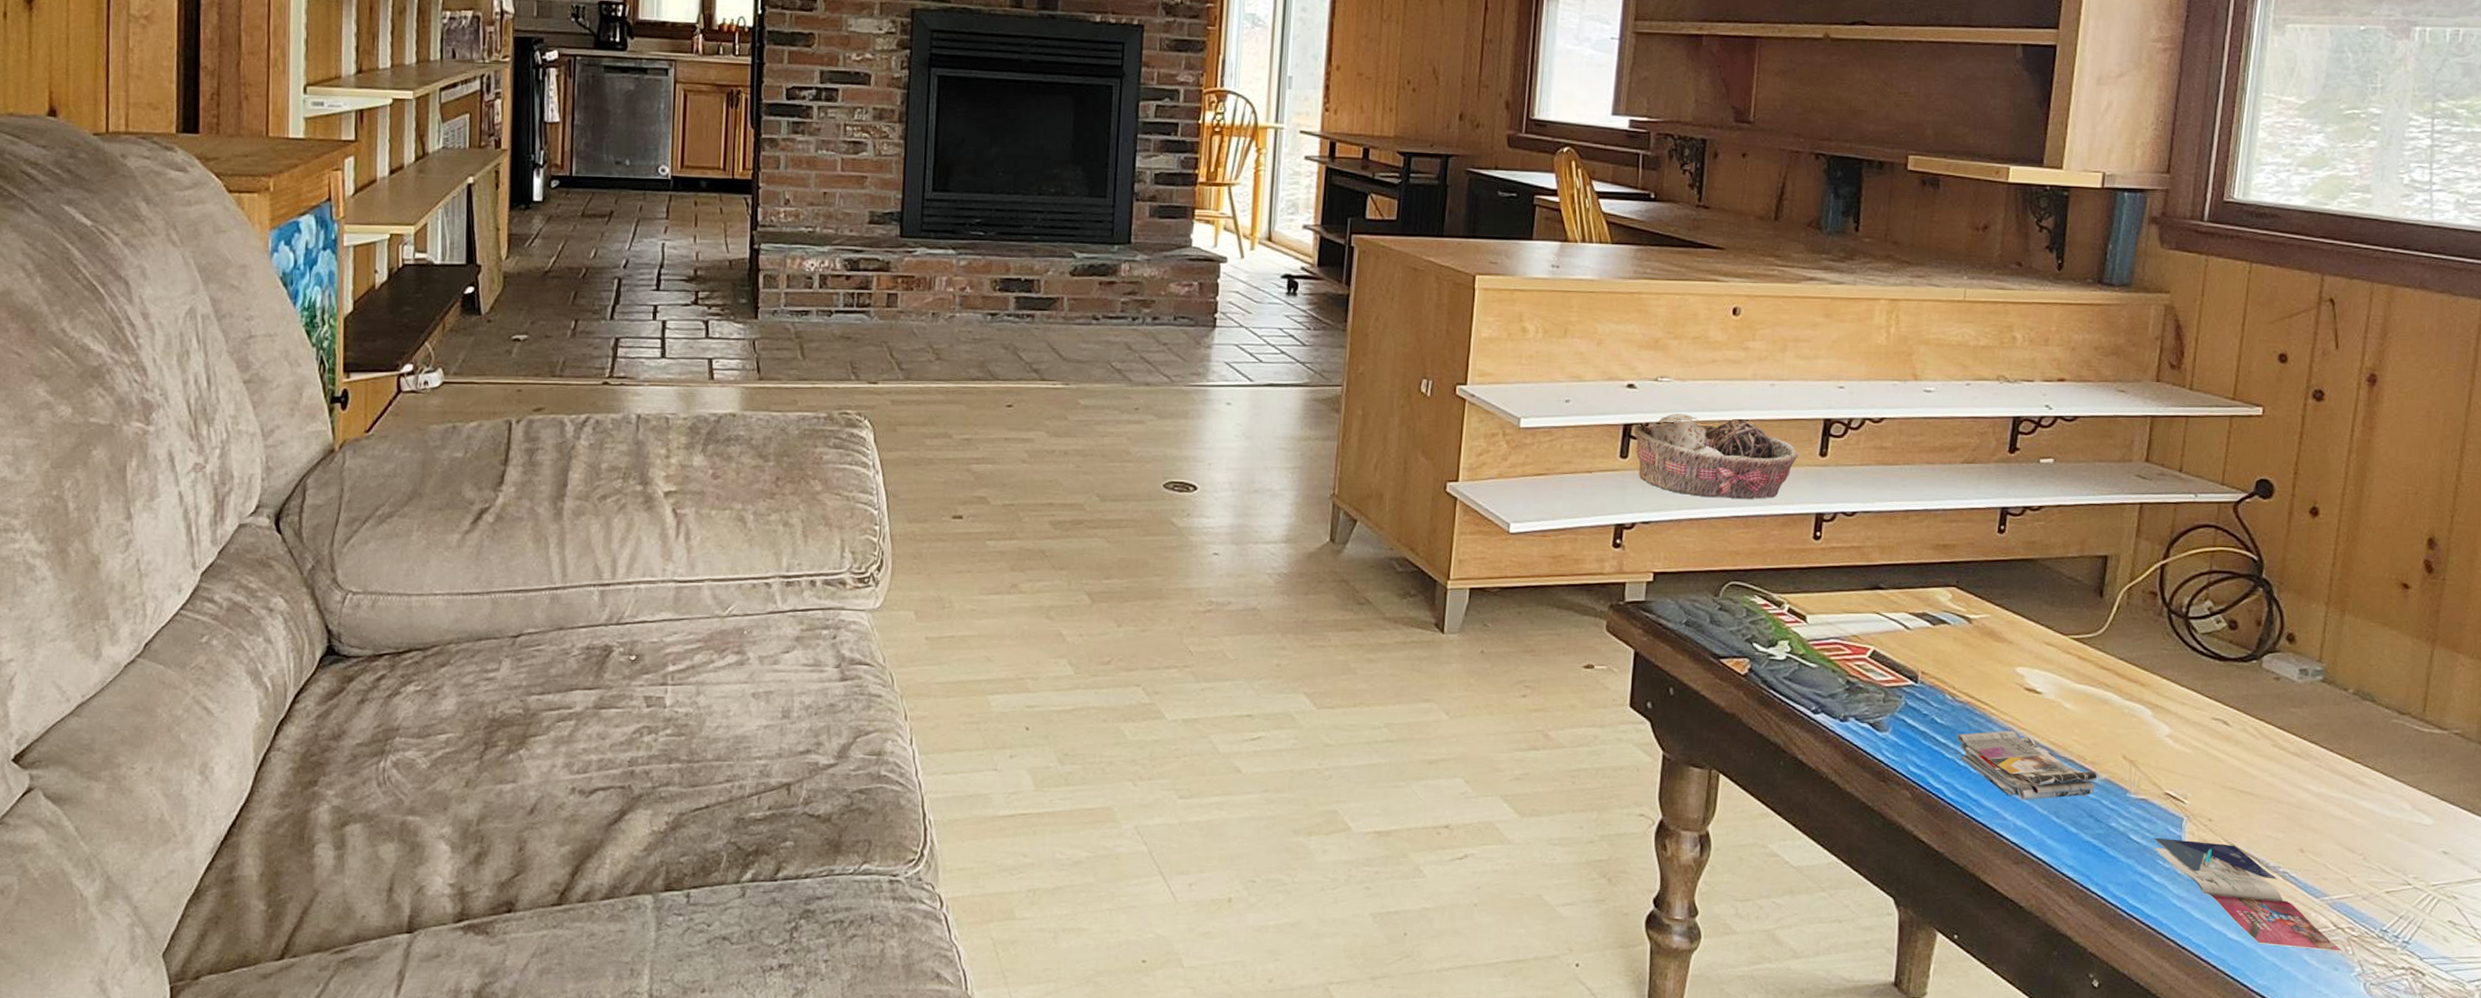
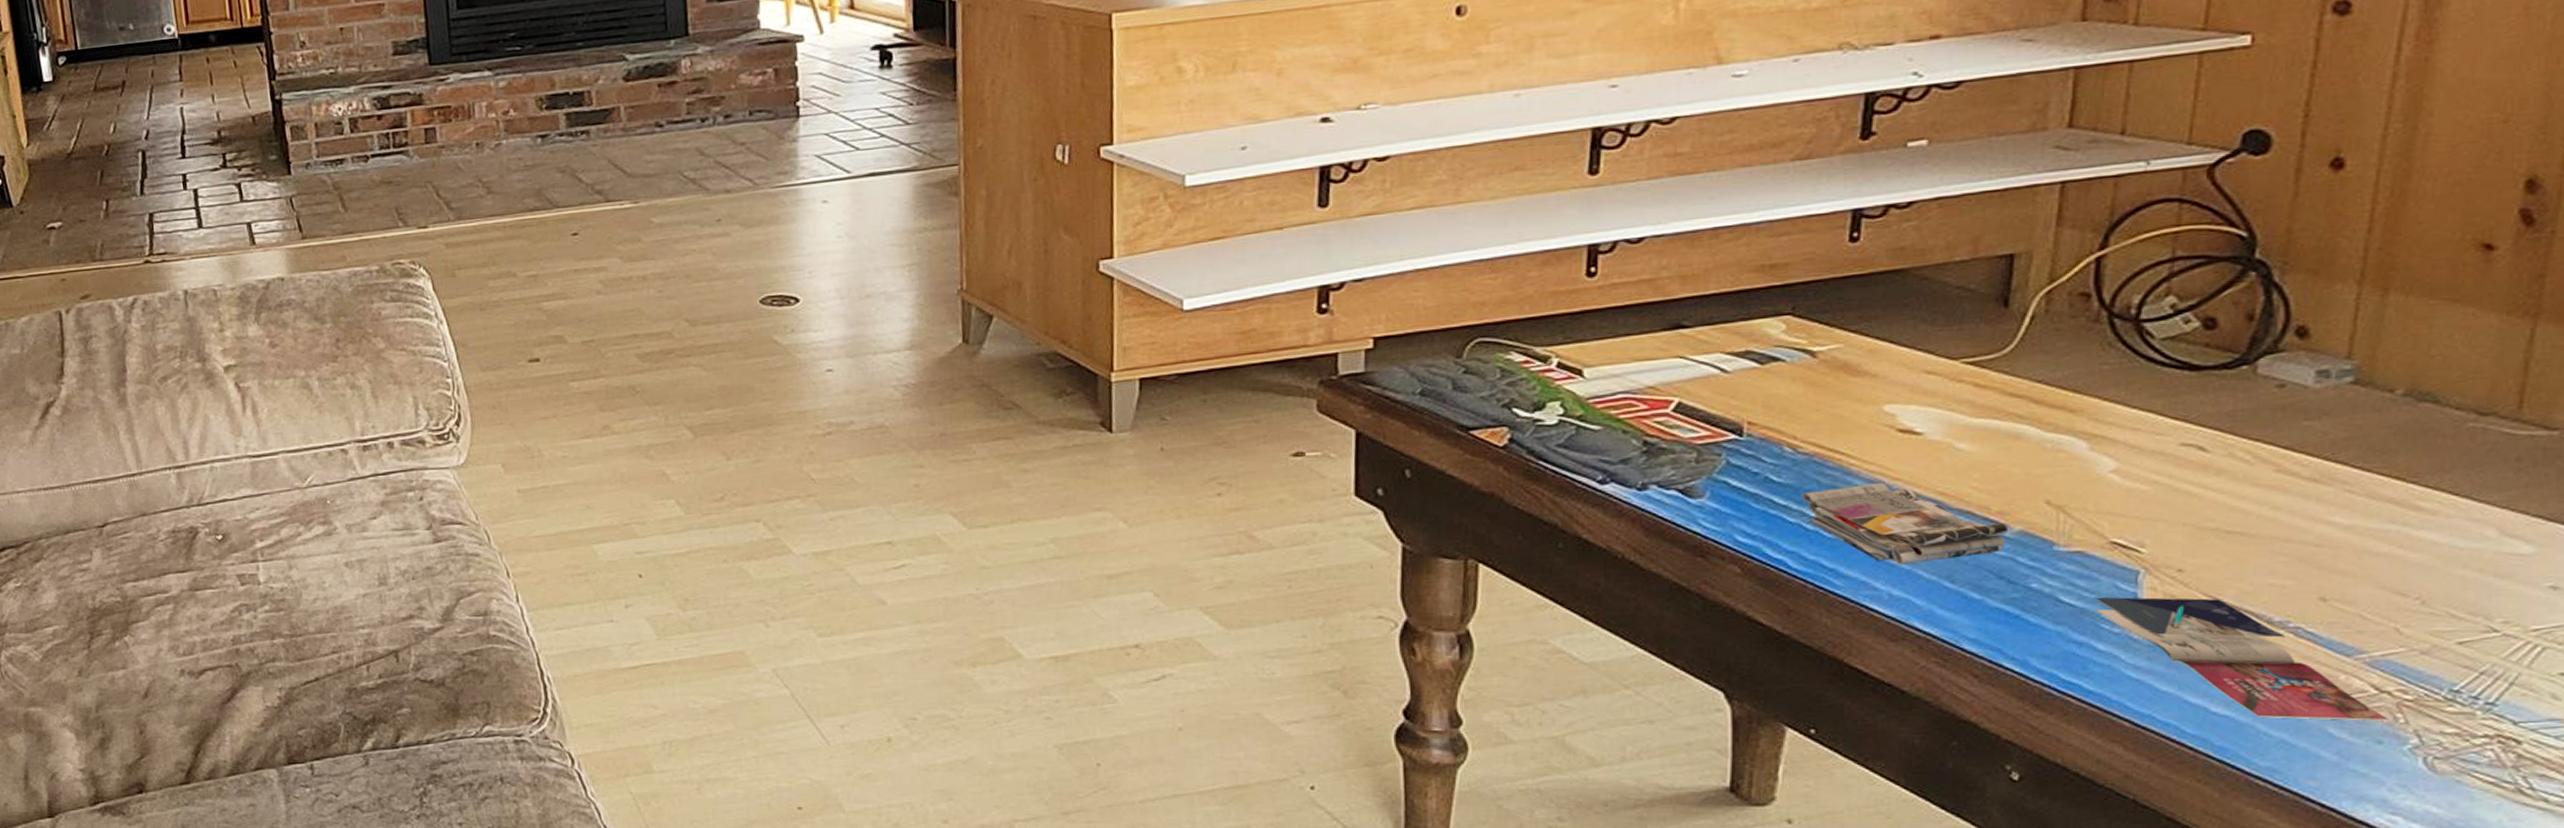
decorative basket: present [1635,413,1798,499] -> none [1335,141,1559,242]

